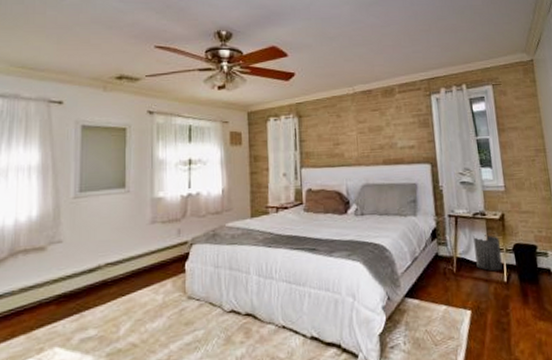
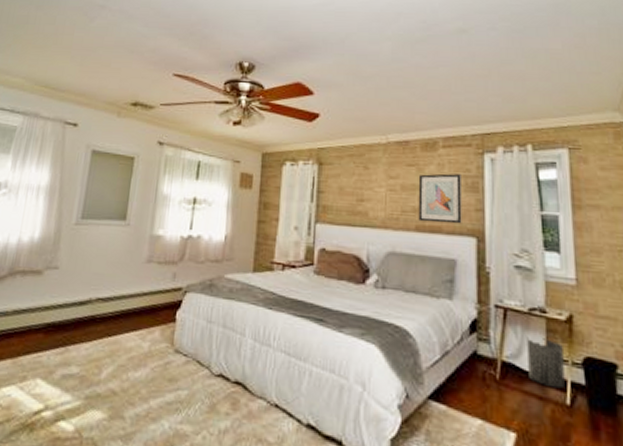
wall art: none [381,114,419,156] -> present [418,173,462,224]

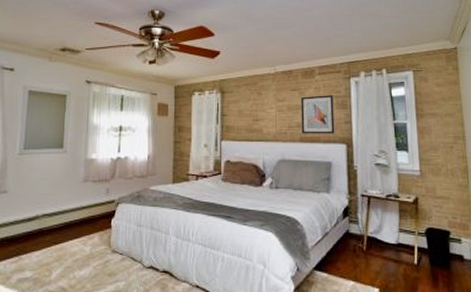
trash can: present [527,337,565,389] -> none [385,217,413,253]

